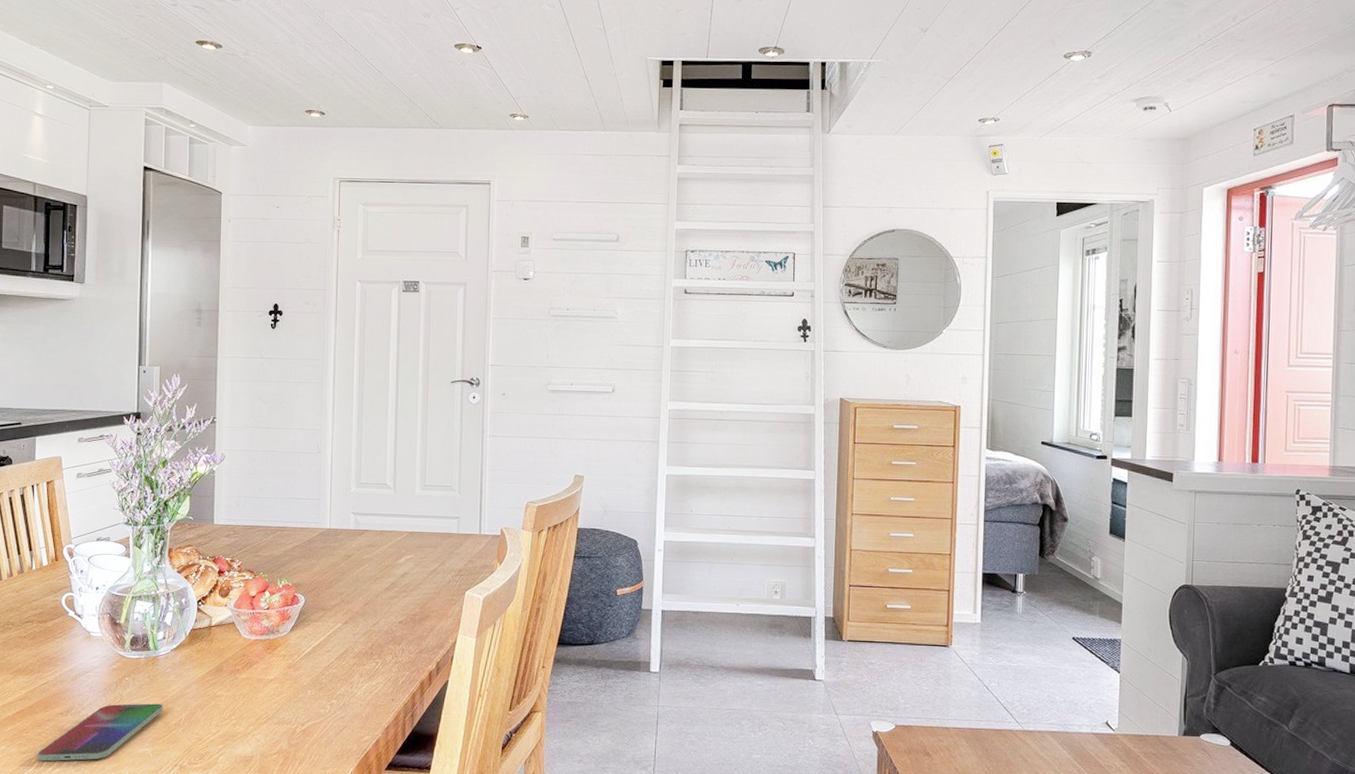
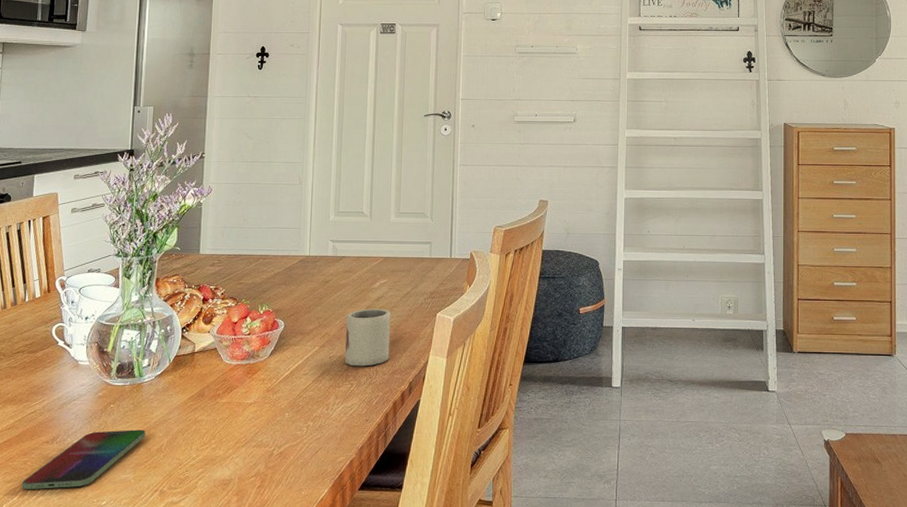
cup: none [368,585,417,645] -> present [344,309,391,367]

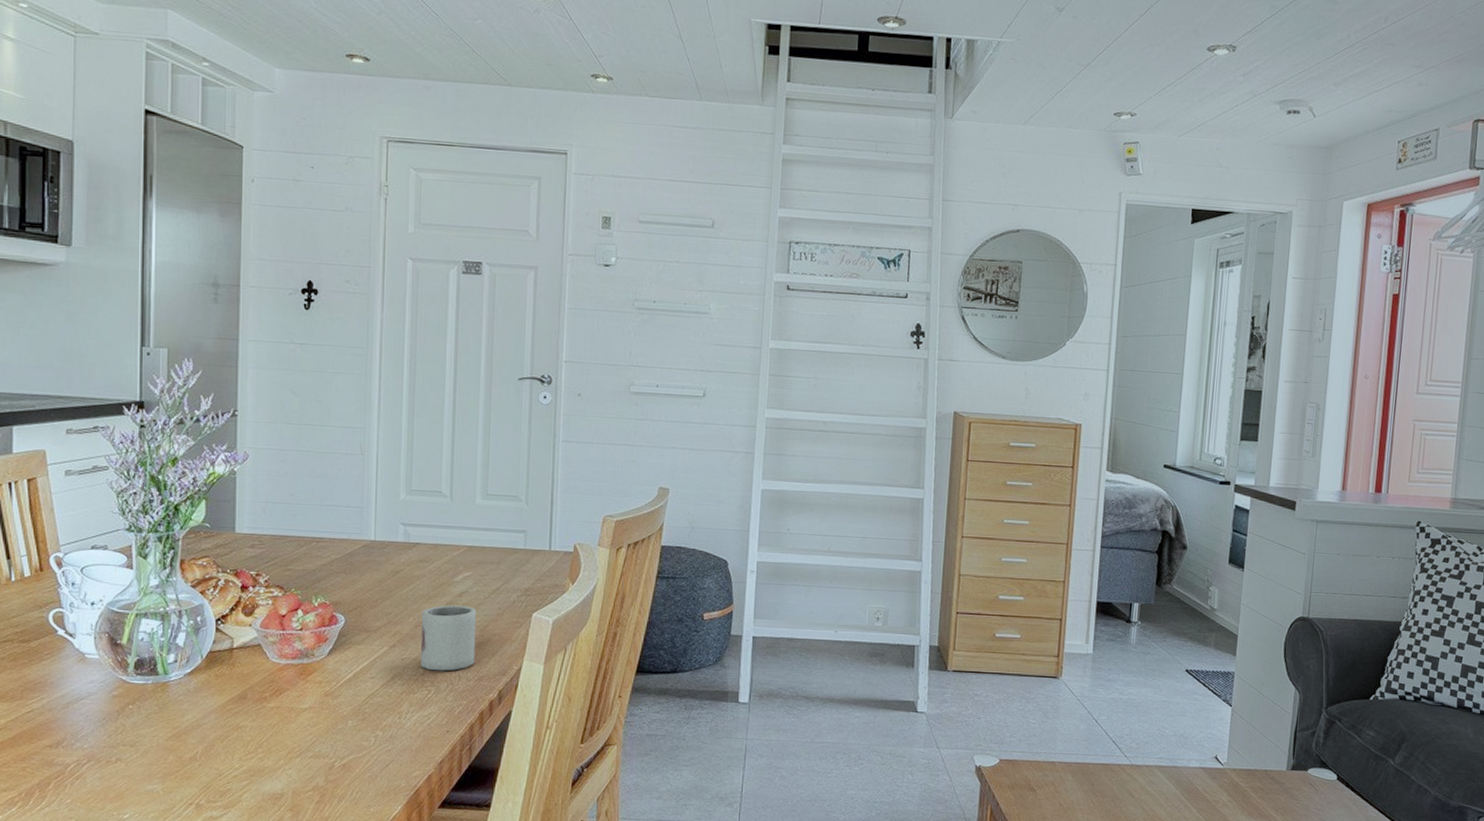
smartphone: present [21,429,146,490] -> none [21,734,175,800]

